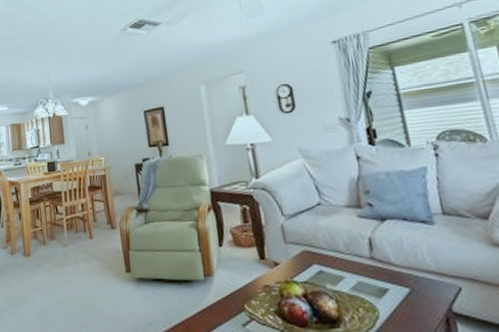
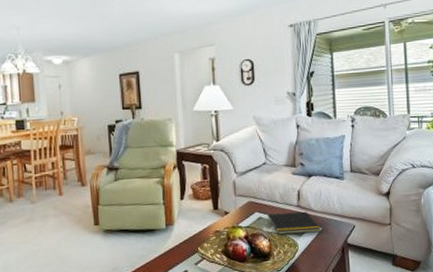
notepad: none [330,265,410,295] -> present [267,211,321,235]

